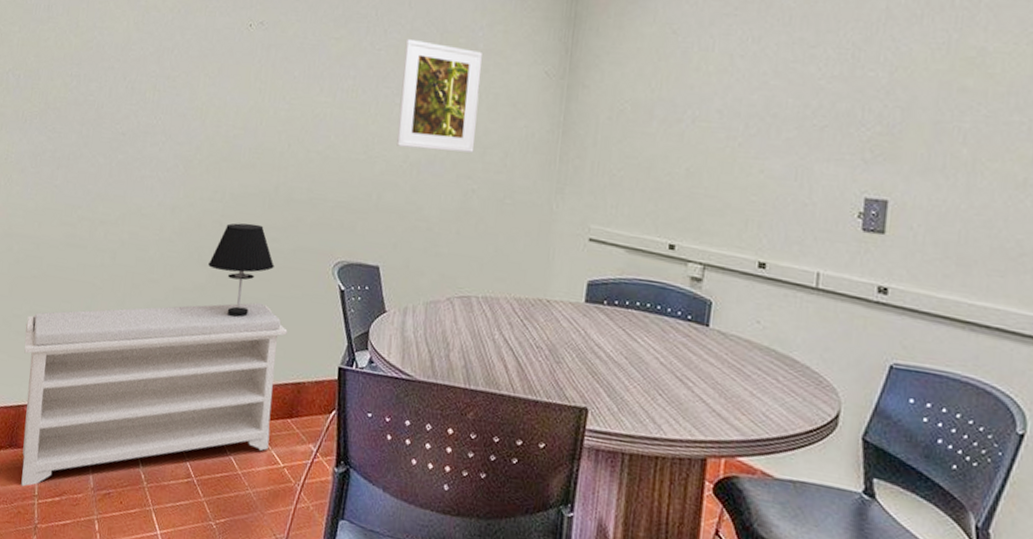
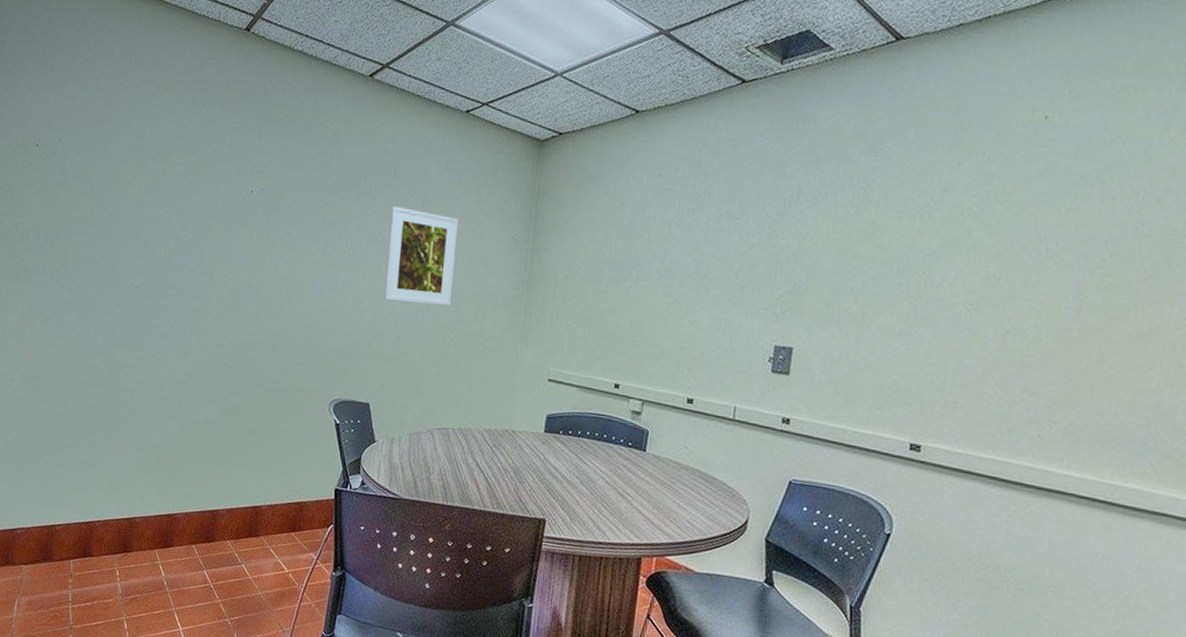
bench: present [21,302,288,487] -> none [54,434,290,594]
table lamp: present [208,223,275,318] -> none [219,366,278,448]

